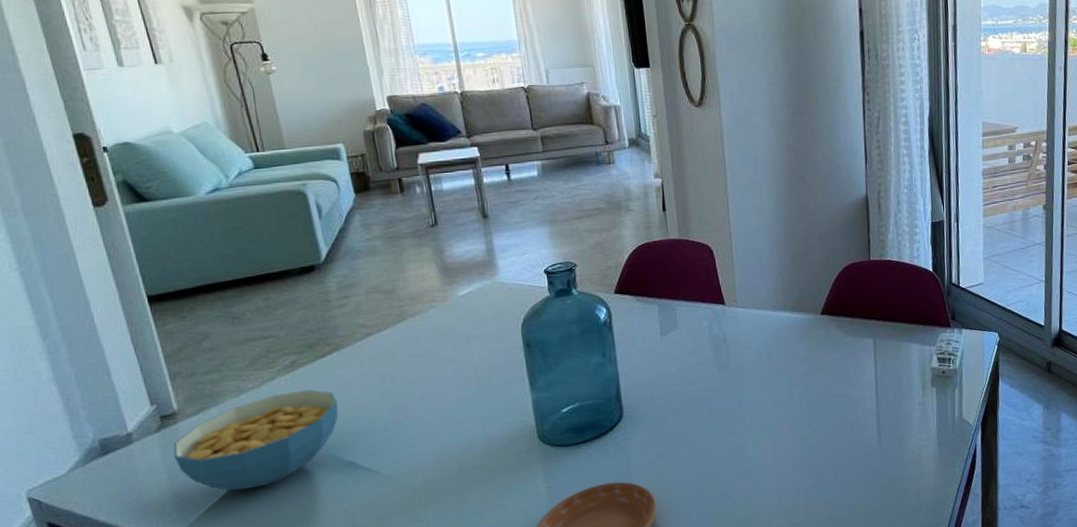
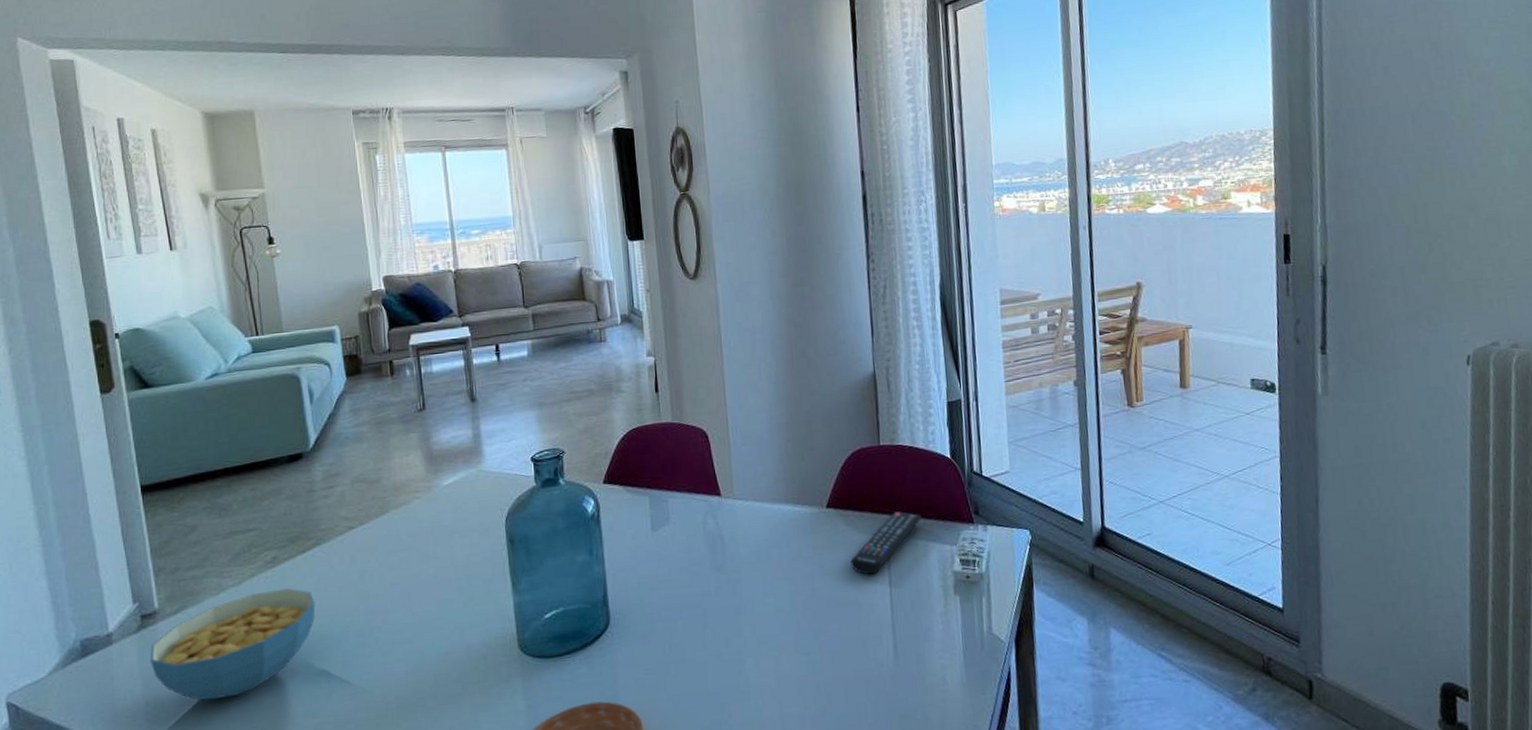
remote control: none [842,317,906,372] -> present [850,511,922,575]

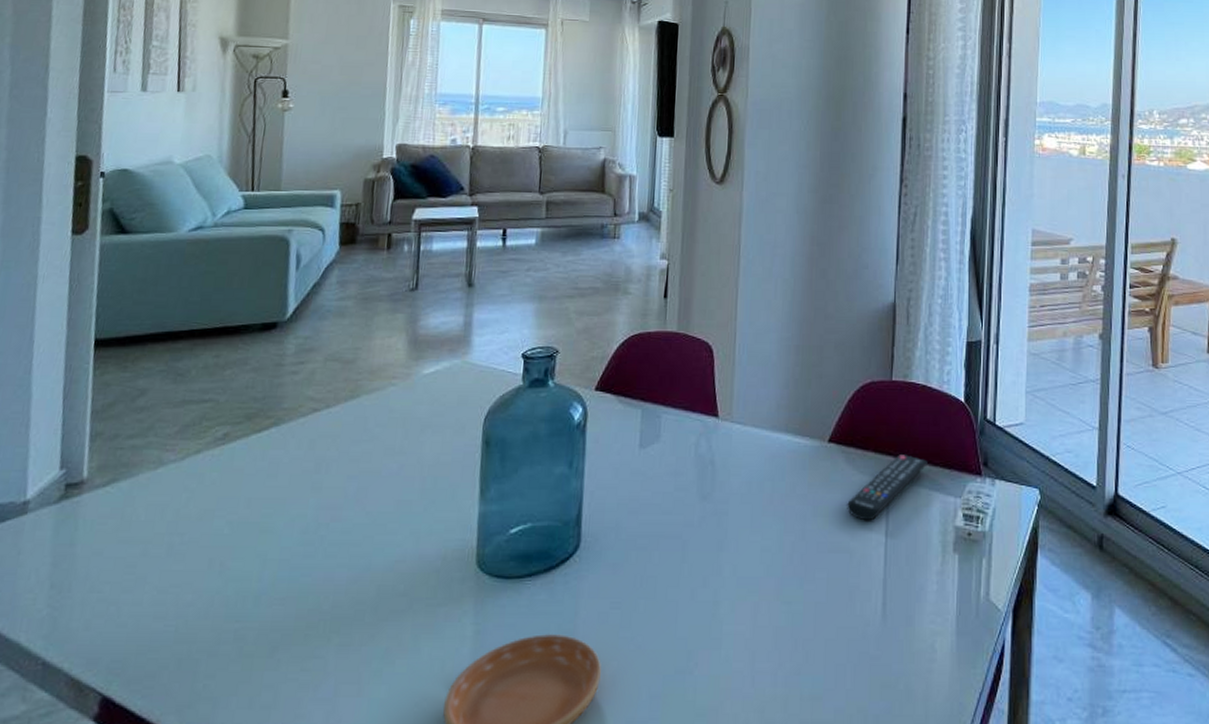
cereal bowl: present [150,588,316,700] -> none [65,470,262,589]

